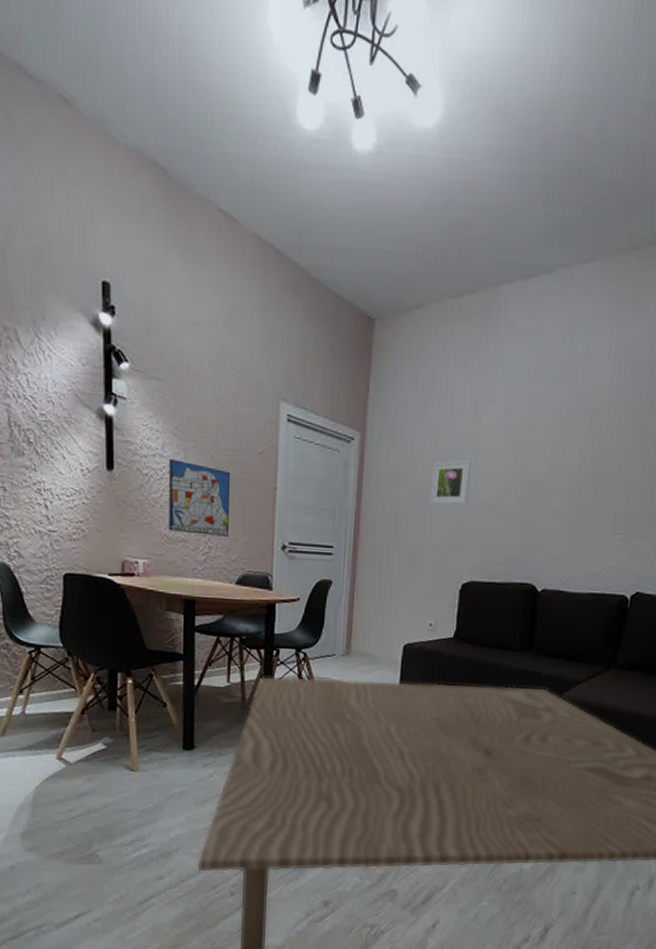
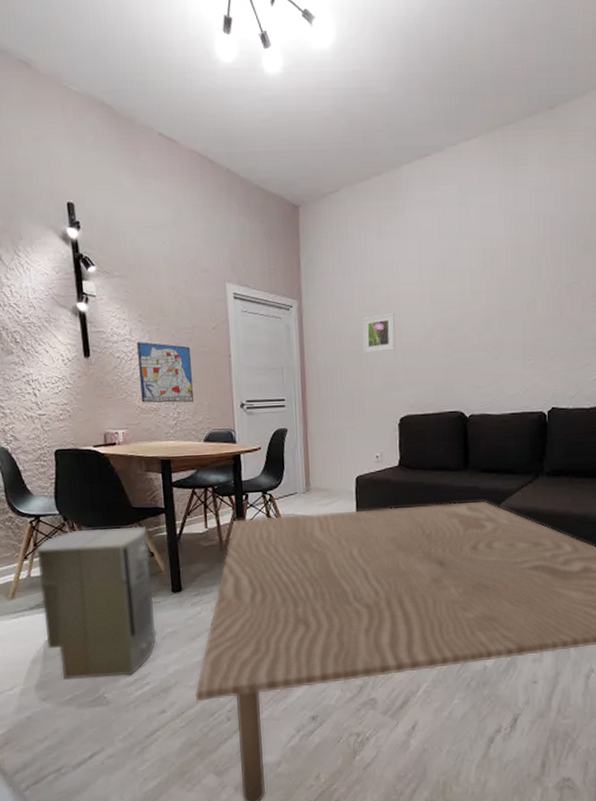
air purifier: none [34,667,162,835] -> present [36,526,158,680]

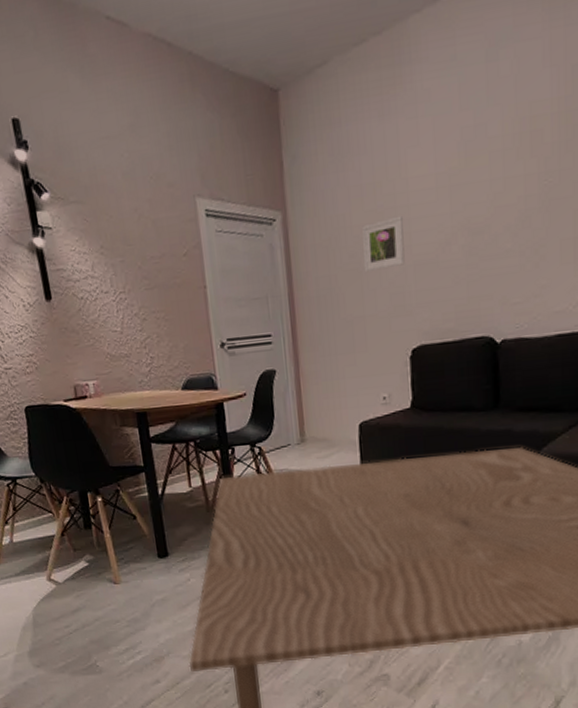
air purifier: present [36,526,158,680] -> none [16,487,146,647]
wall art: present [137,342,194,403] -> none [101,277,168,349]

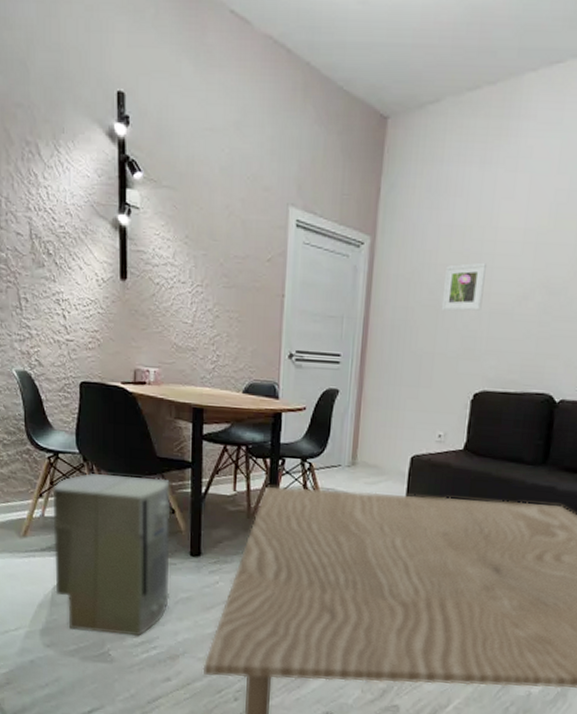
air purifier: none [16,487,146,647] -> present [52,472,171,636]

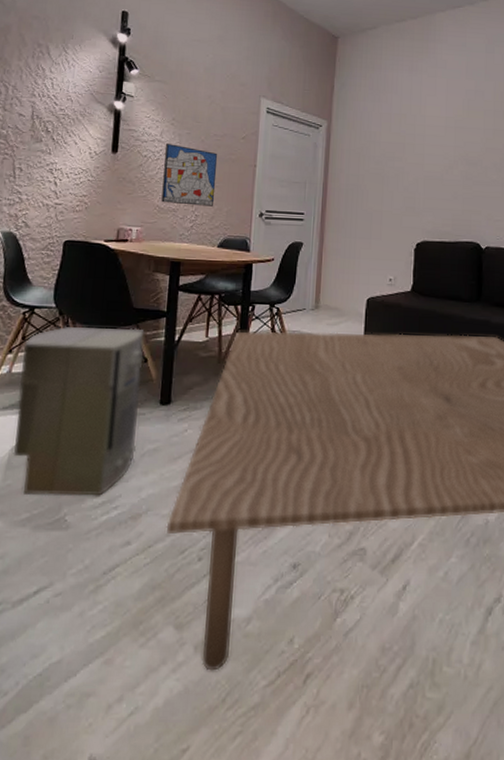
wall art: none [179,268,240,345] -> present [161,144,218,206]
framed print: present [441,262,486,311] -> none [385,141,419,178]

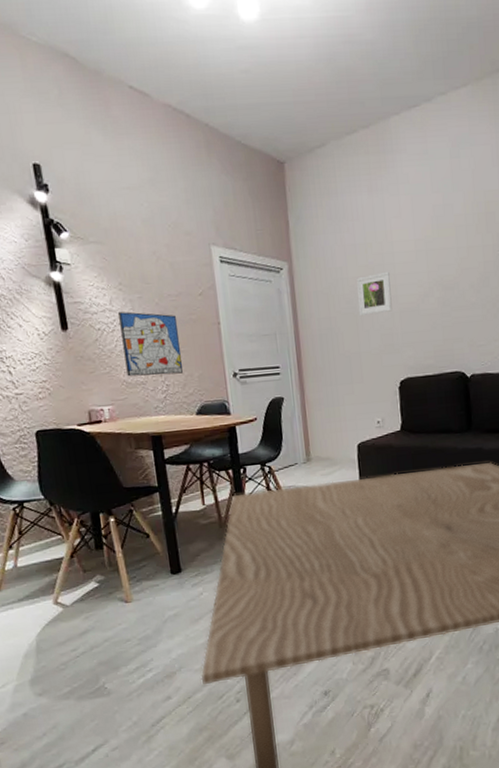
air purifier: present [13,326,145,496] -> none [22,507,158,672]
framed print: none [385,141,419,178] -> present [357,271,392,316]

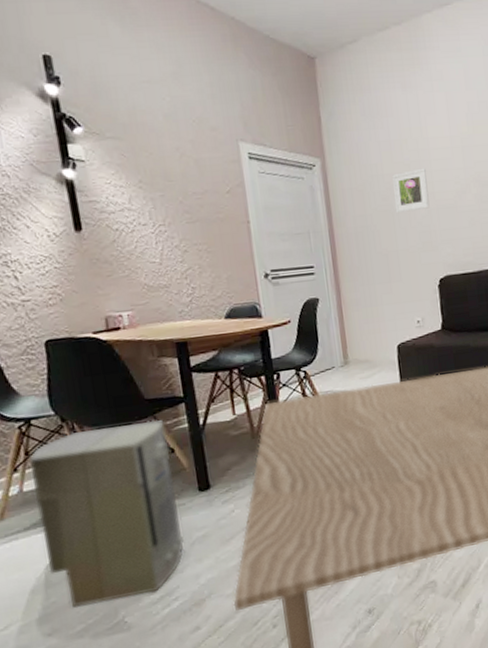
air purifier: none [22,507,158,672] -> present [29,419,185,608]
wall art: present [118,311,184,377] -> none [139,211,211,280]

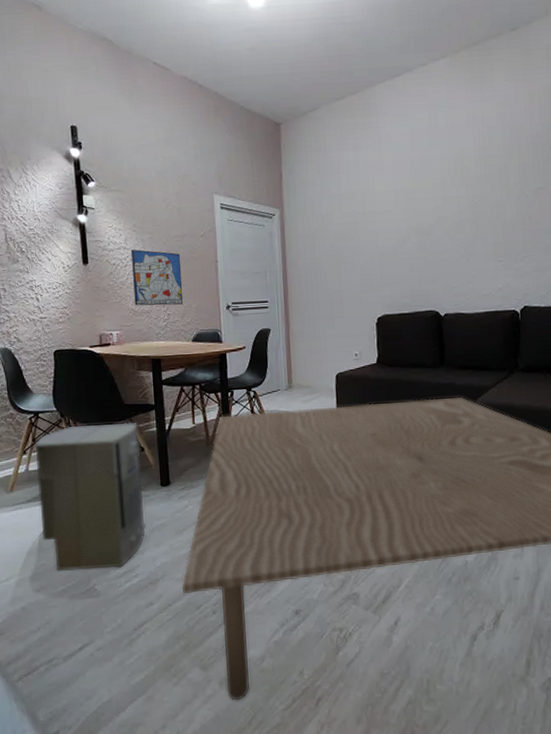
wall art: none [139,211,211,280] -> present [131,249,184,306]
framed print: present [392,168,430,213] -> none [340,218,372,257]

